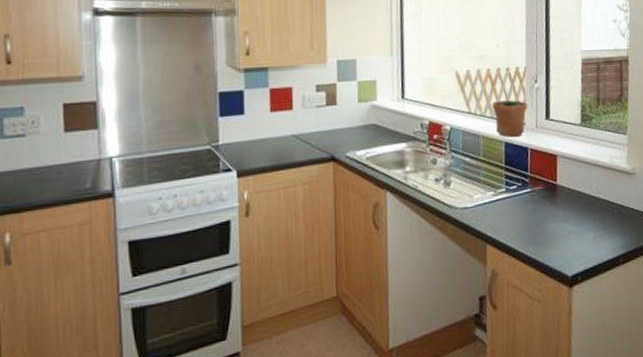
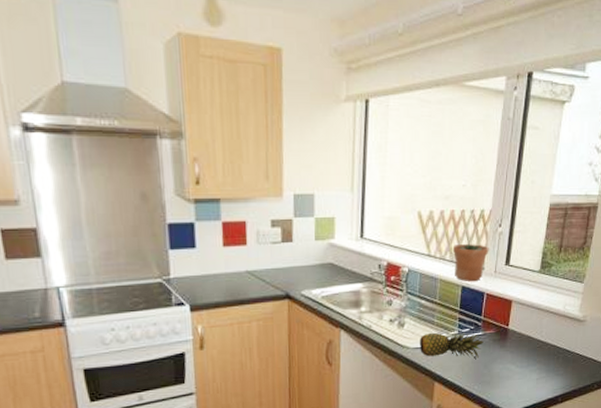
fruit: none [467,190,533,217] -> present [420,332,484,358]

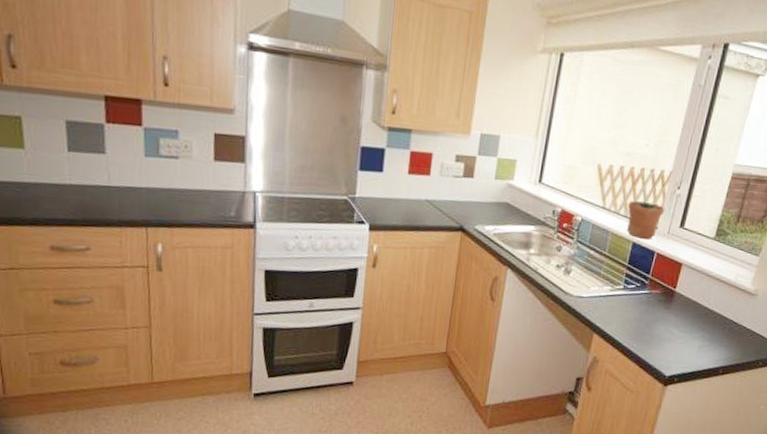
fruit: present [420,332,484,358] -> none [583,283,648,316]

